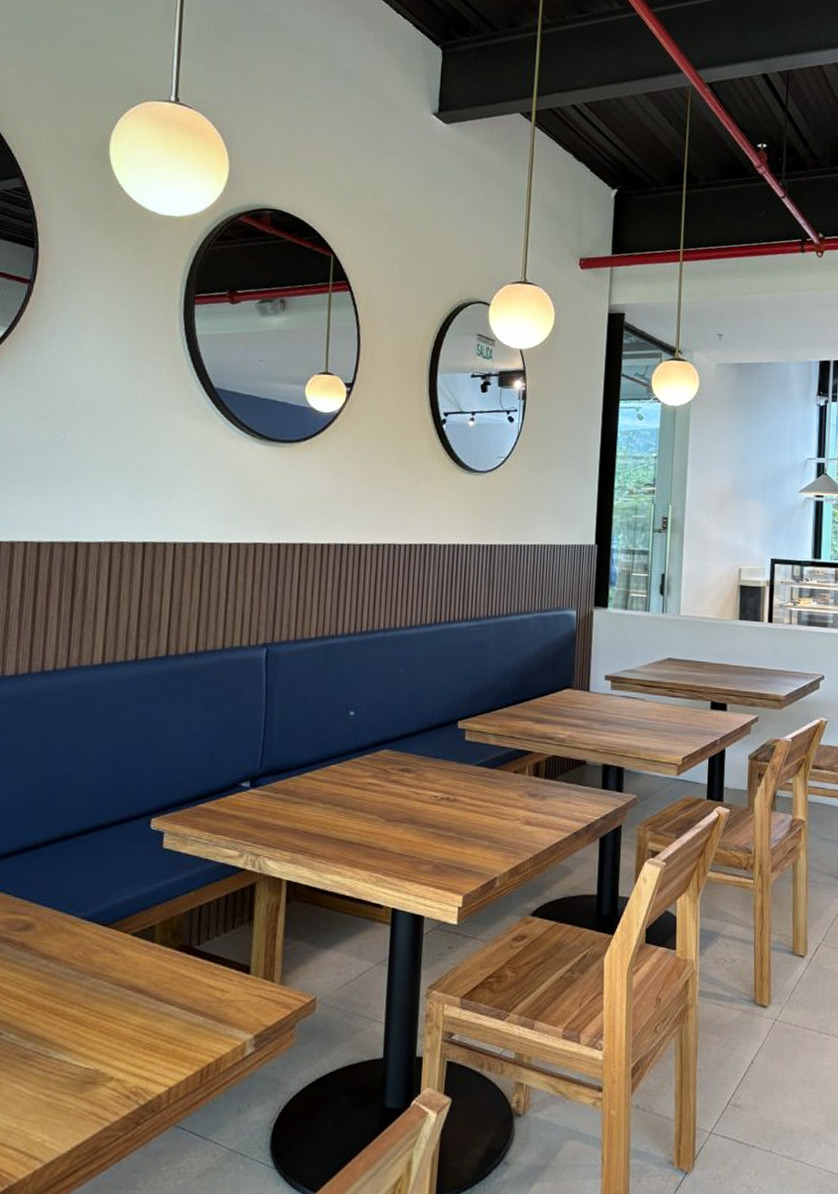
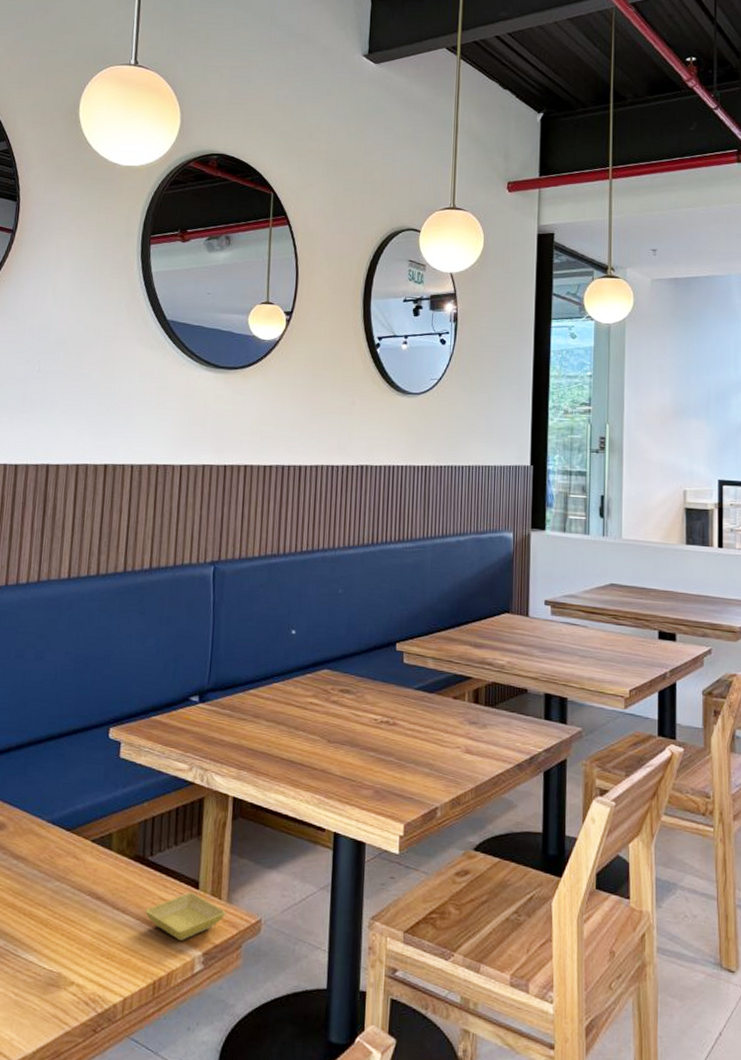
saucer: none [191,977,278,1027] -> present [145,892,225,942]

